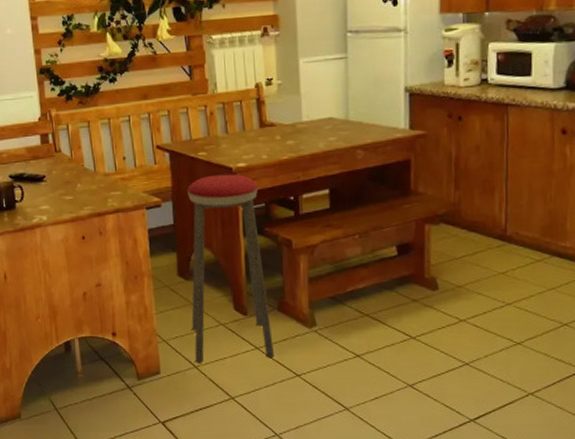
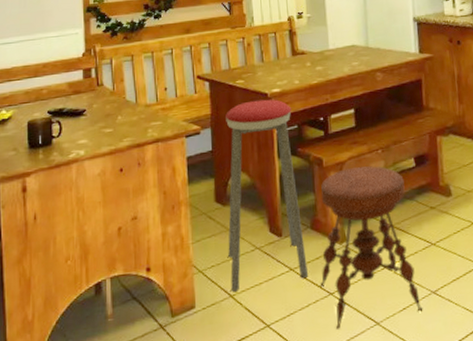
stool: none [287,252,398,409] -> present [320,166,423,329]

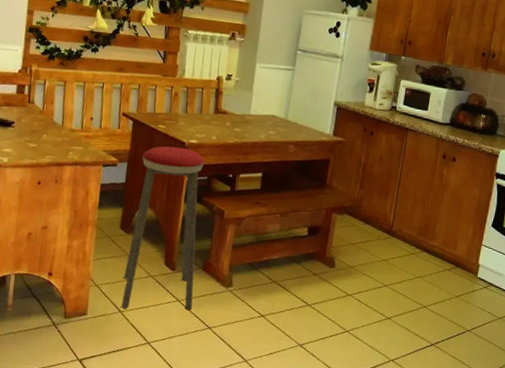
stool: present [320,166,423,329] -> none [201,224,295,358]

